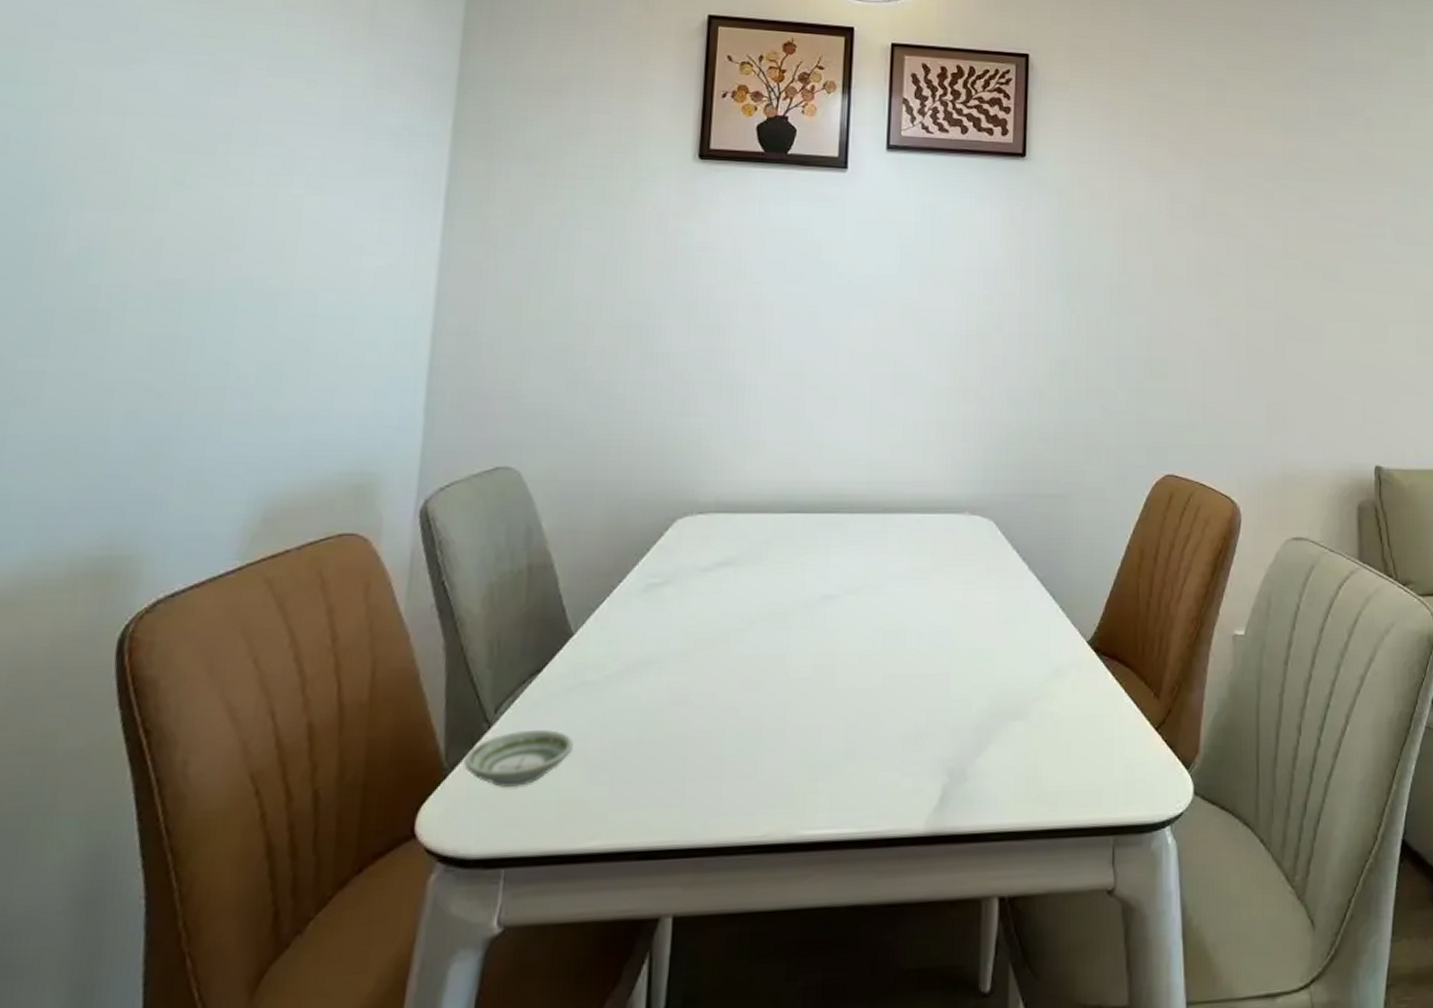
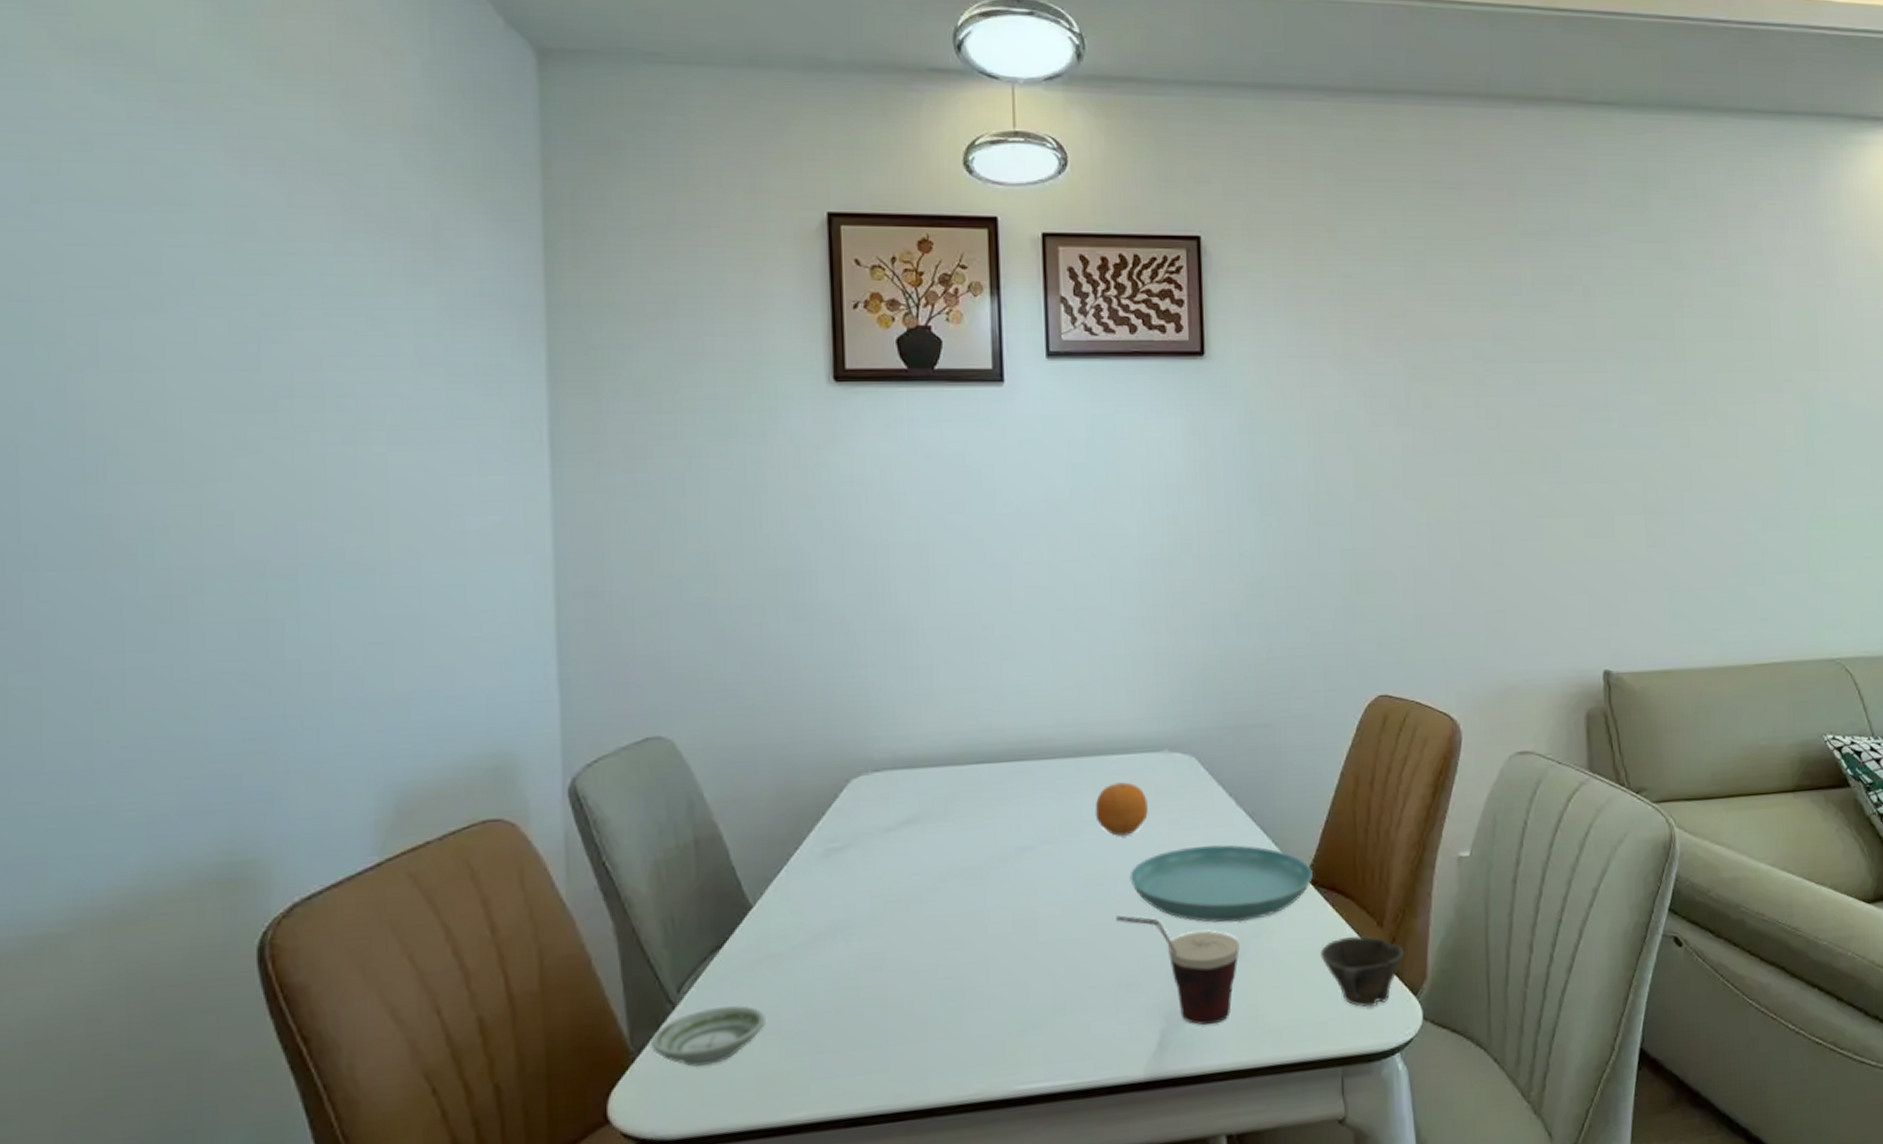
fruit: none [897,540,947,591] -> present [1095,782,1148,836]
cup: none [909,668,1023,784] -> present [1116,915,1240,1026]
saucer: none [925,606,1096,684] -> present [1129,844,1313,923]
cup: none [1099,705,1180,778] -> present [1320,935,1406,1008]

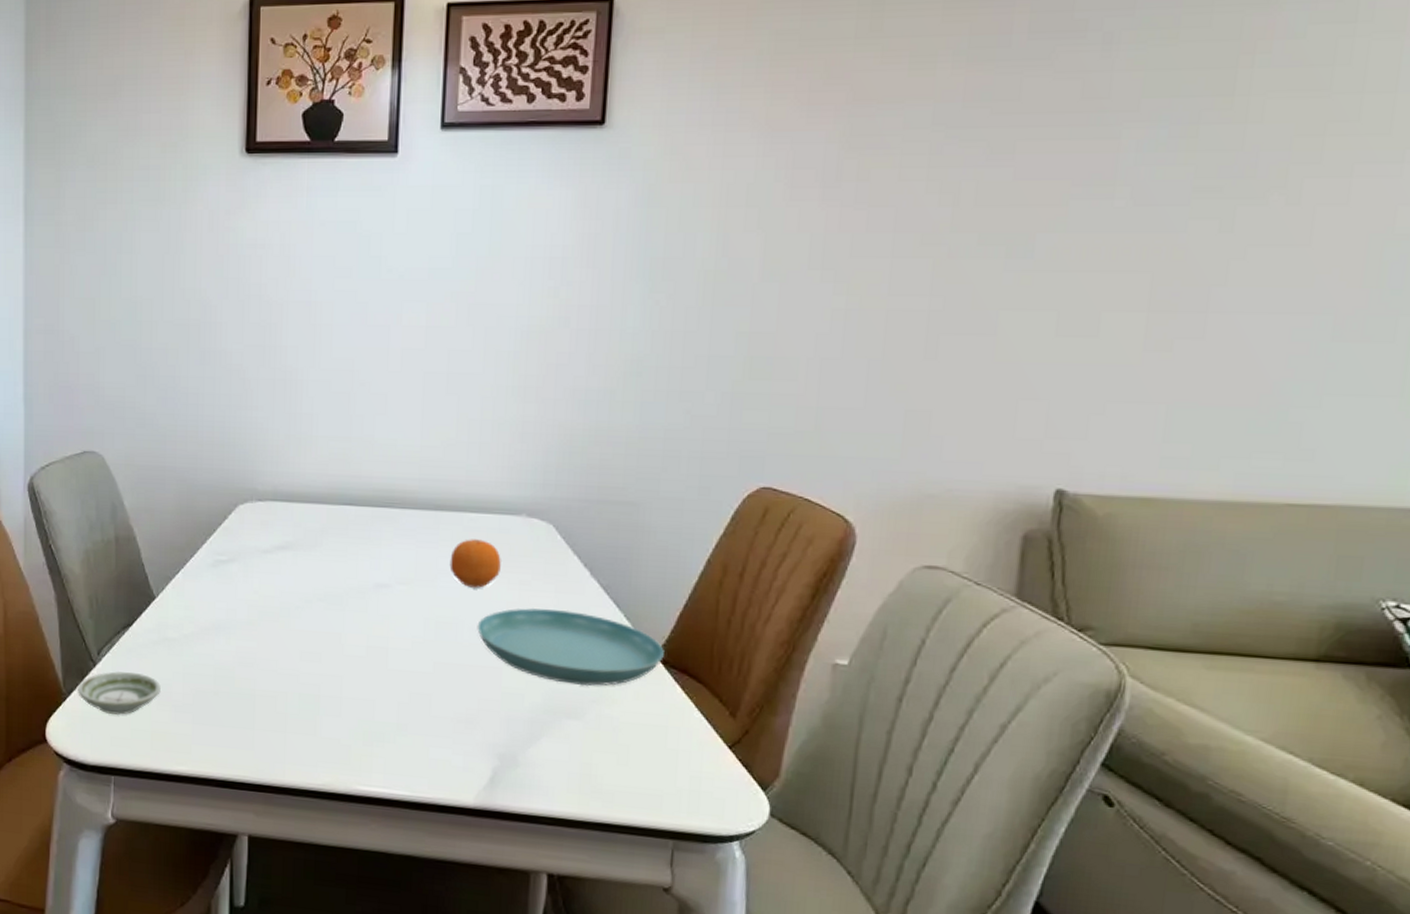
cup: present [1116,915,1240,1026] -> none [461,658,579,774]
cup: present [1320,935,1406,1008] -> none [663,720,758,792]

